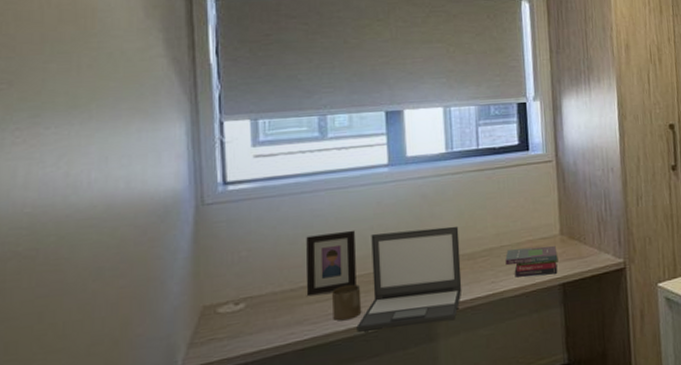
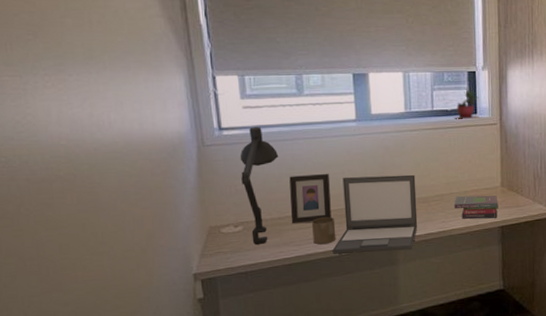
desk lamp: none [247,178,295,326] -> present [240,126,279,244]
succulent plant: none [502,122,535,158] -> present [453,89,482,119]

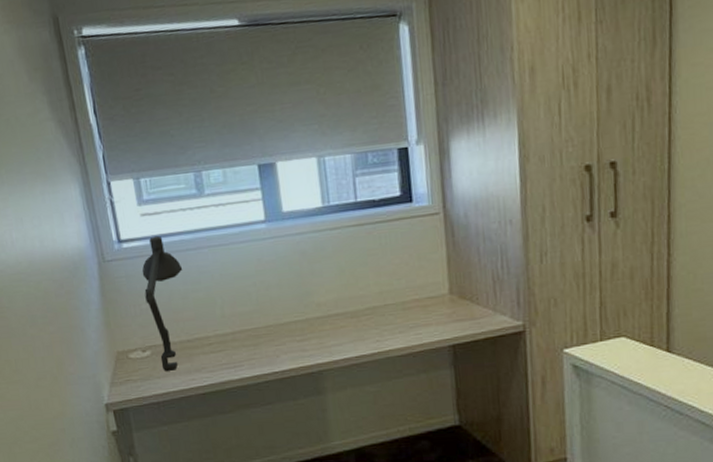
picture frame: present [289,173,331,224] -> none [196,286,245,347]
mug: present [311,216,336,245] -> none [223,337,253,371]
laptop: present [332,174,418,254] -> none [249,283,347,382]
succulent plant: present [453,89,482,119] -> none [383,170,420,211]
books: present [454,195,499,219] -> none [390,305,448,337]

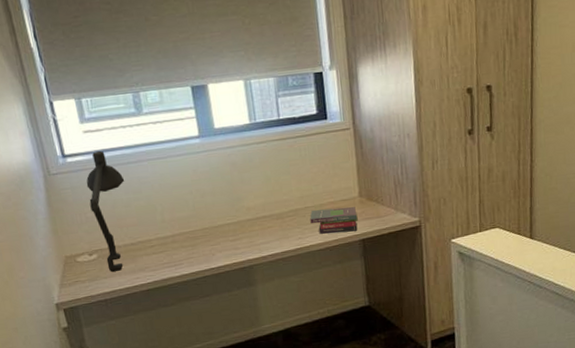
books: none [390,305,448,337] -> present [309,206,358,234]

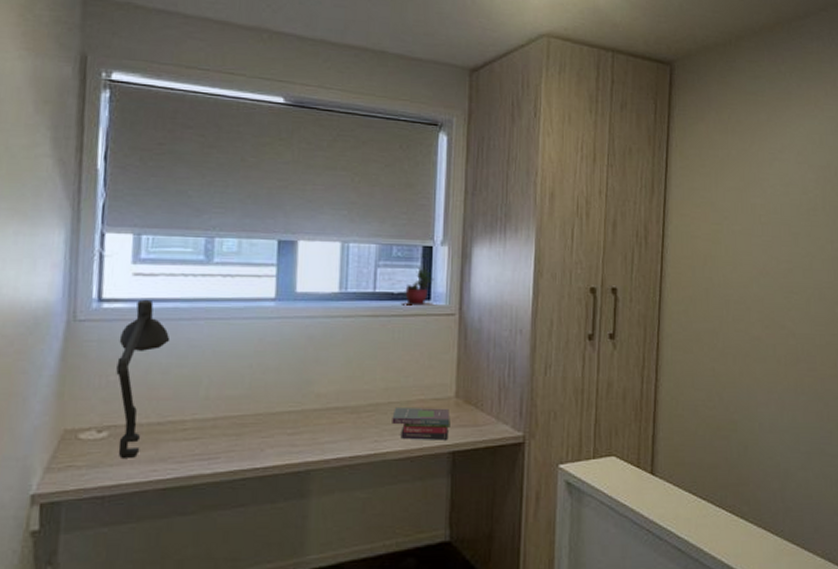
succulent plant: none [302,92,333,127] -> present [400,268,437,306]

